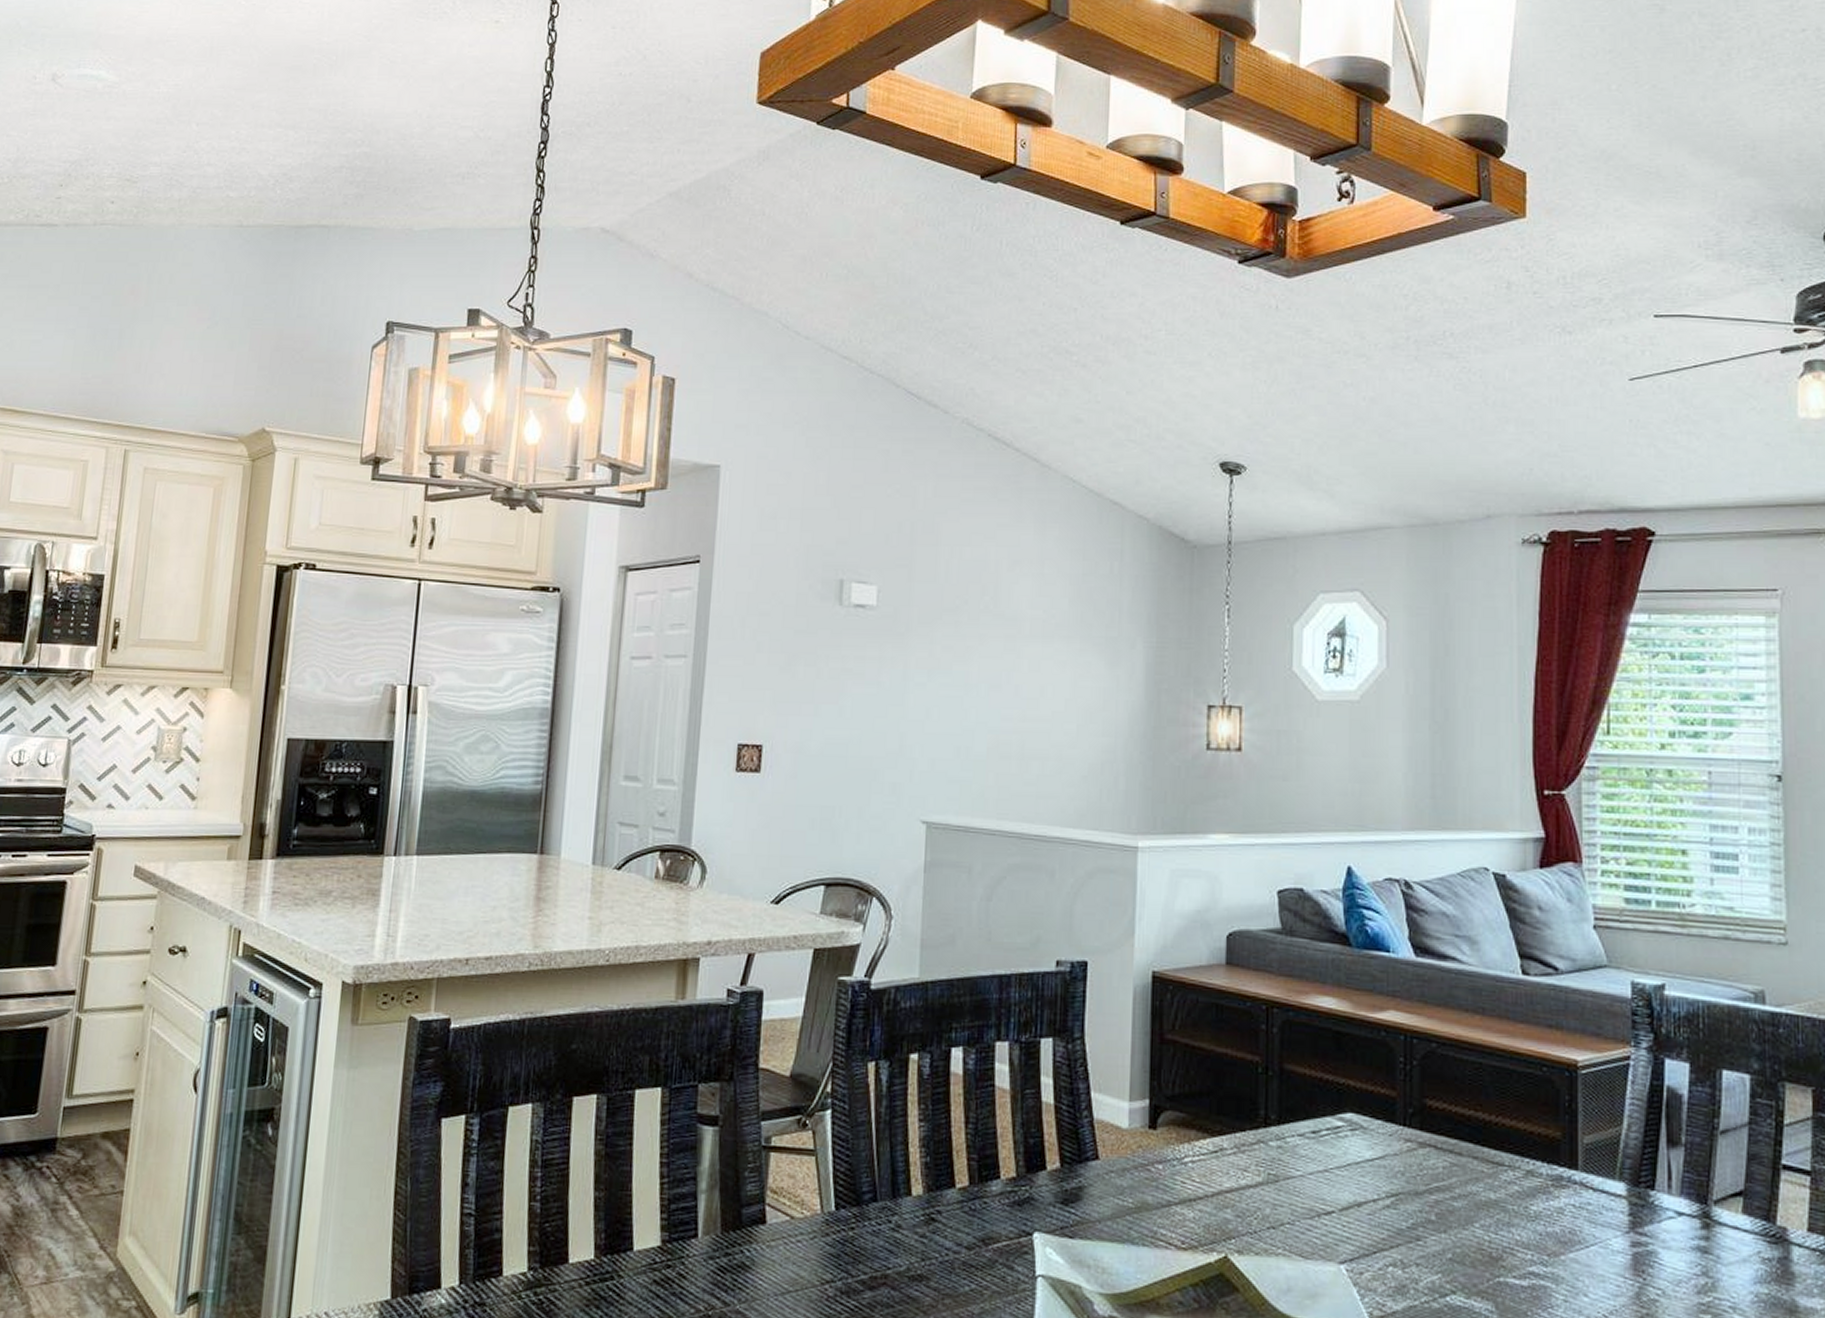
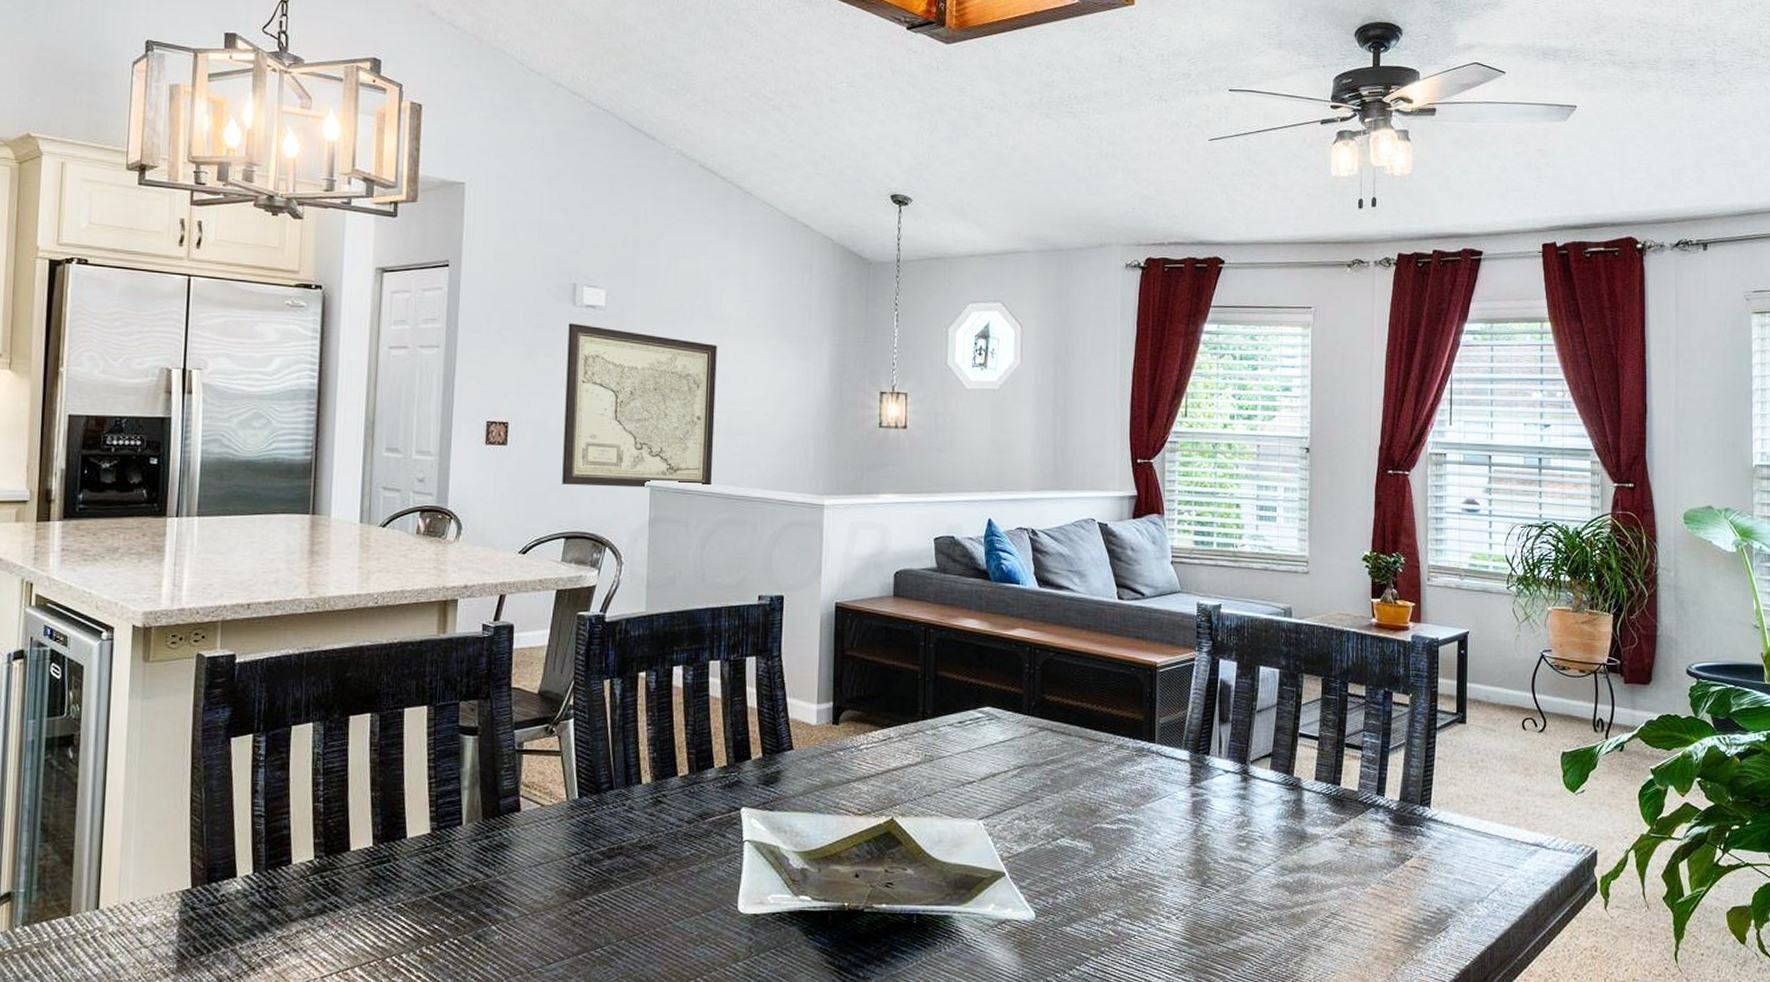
wall art: none [823,626,1008,825] -> present [562,323,717,488]

